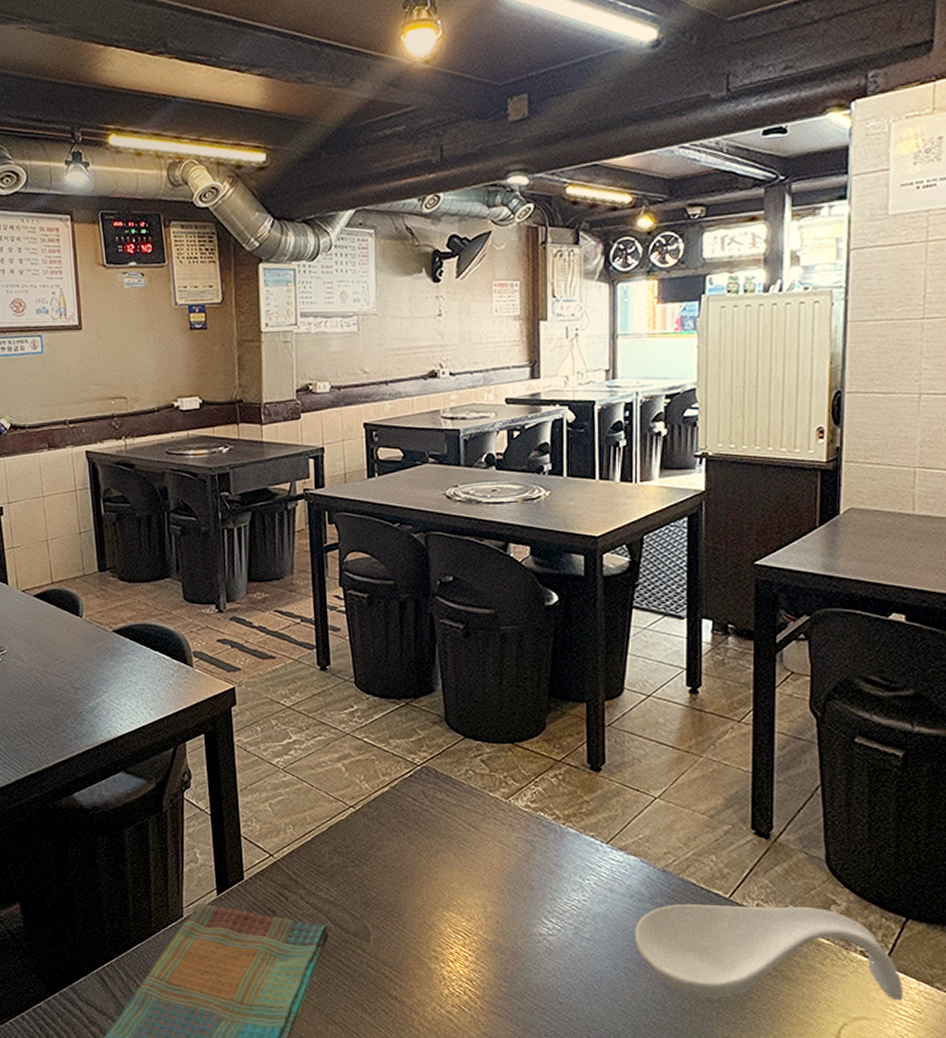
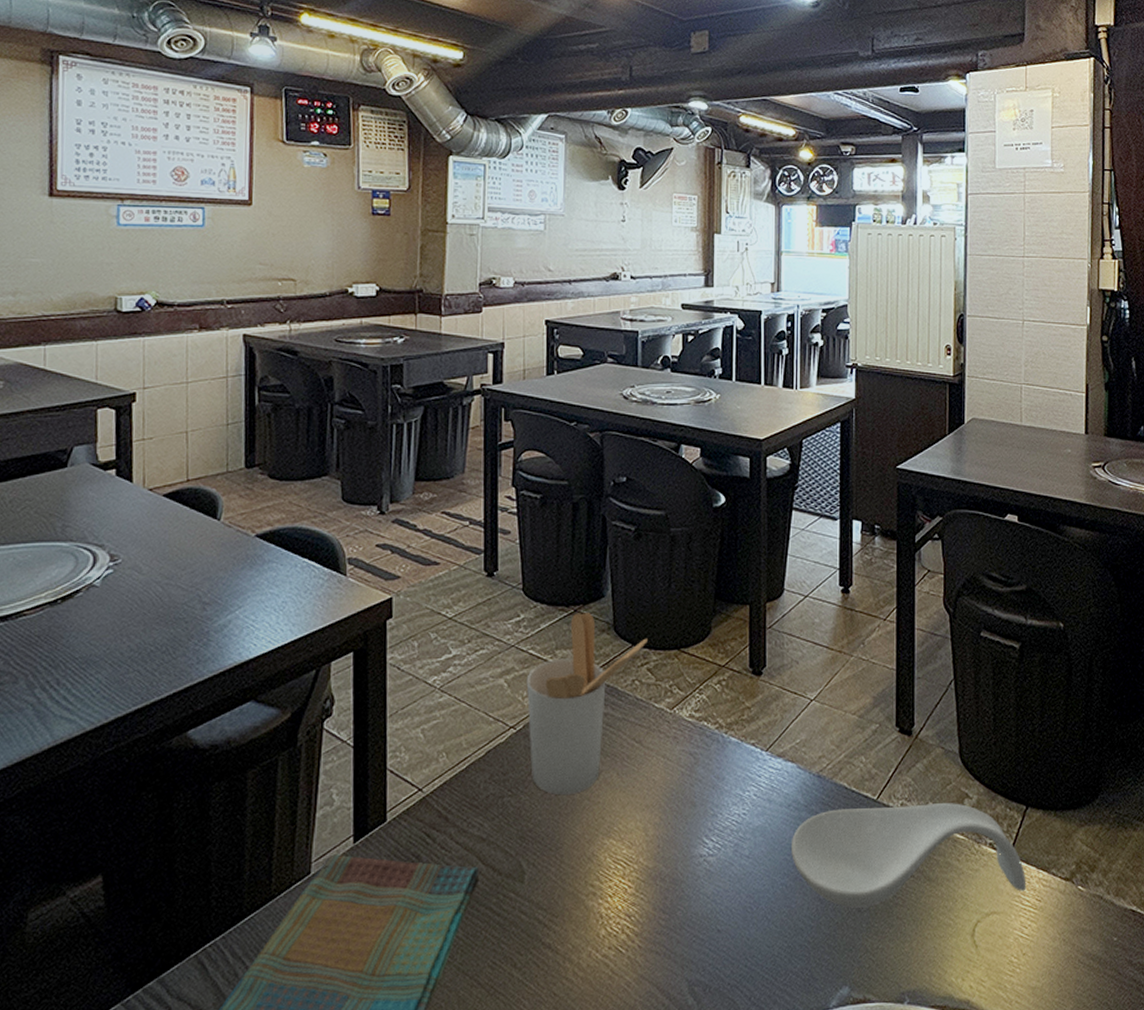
utensil holder: none [363,706,480,870] -> present [526,613,648,796]

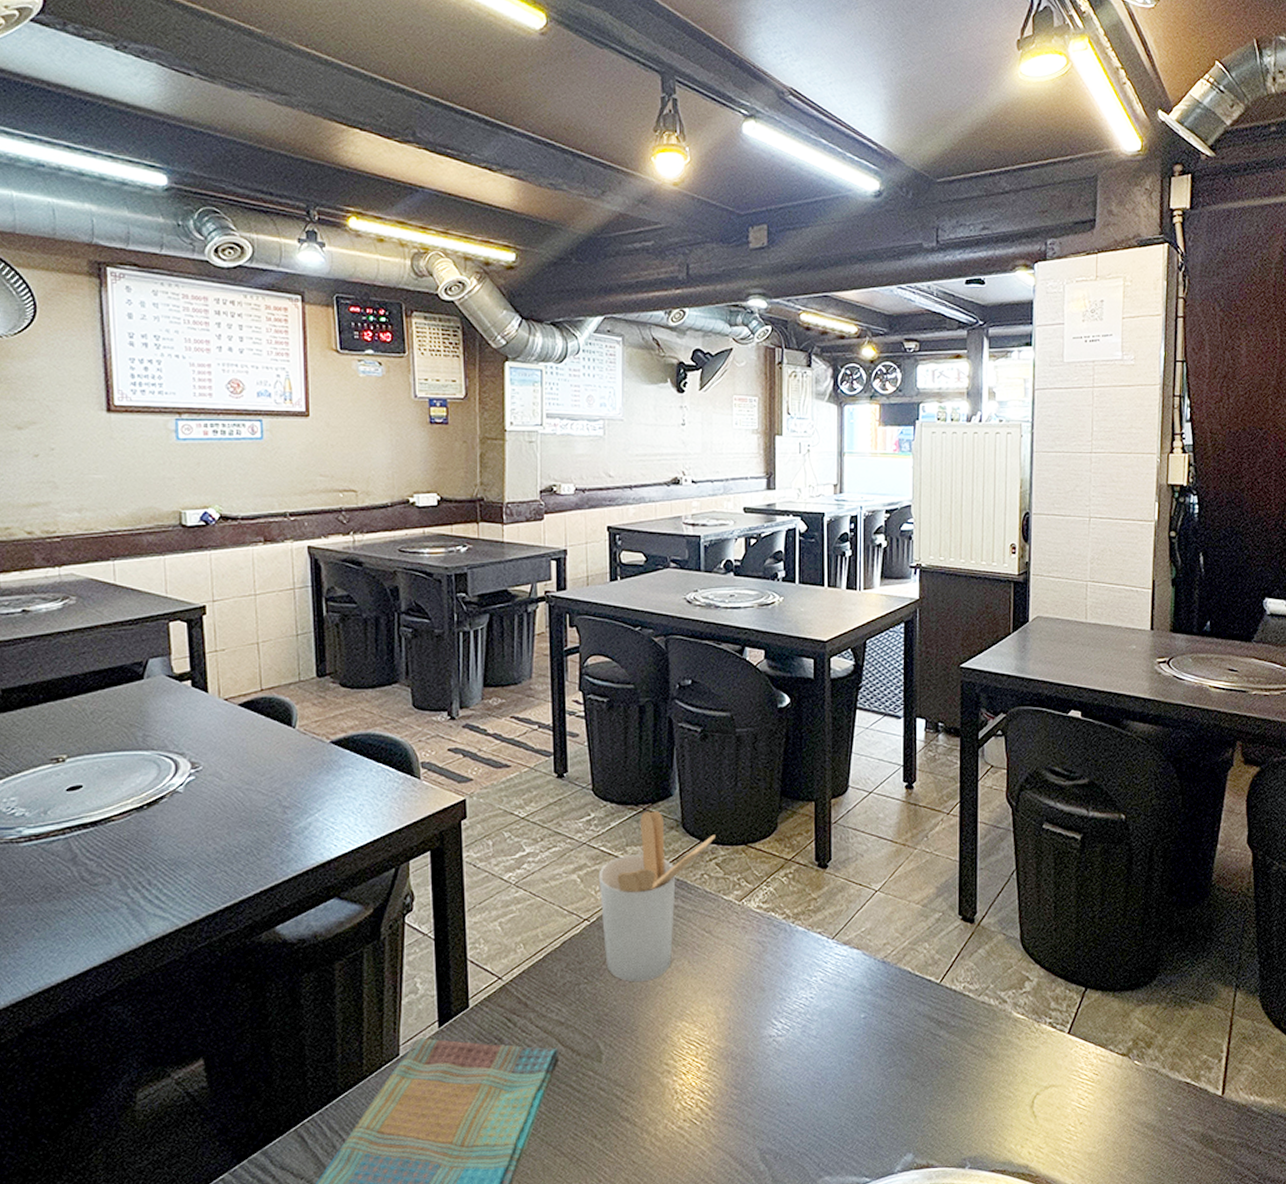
spoon rest: present [790,803,1027,908] -> none [856,985,1084,1083]

